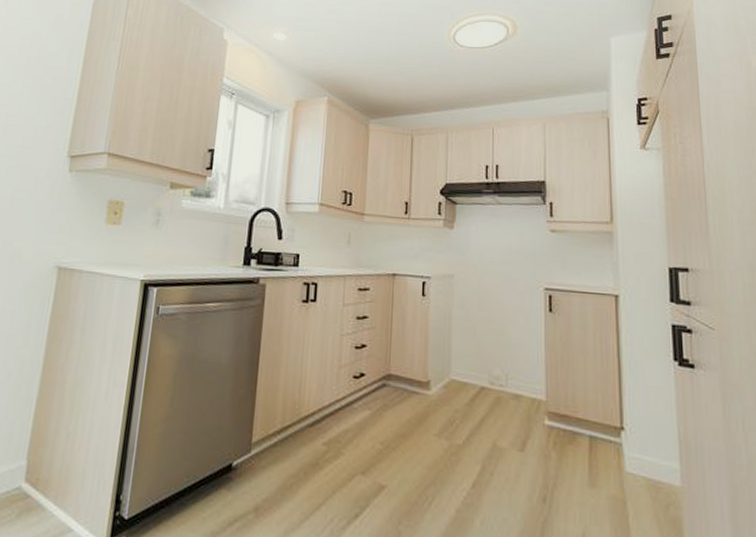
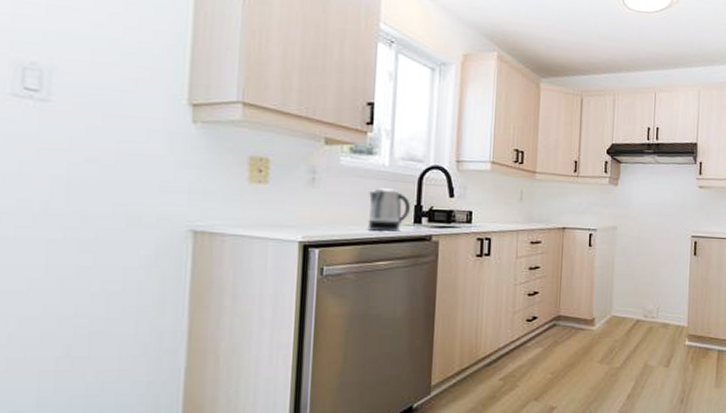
kettle: none [201,230,241,273] -> present [367,188,410,231]

